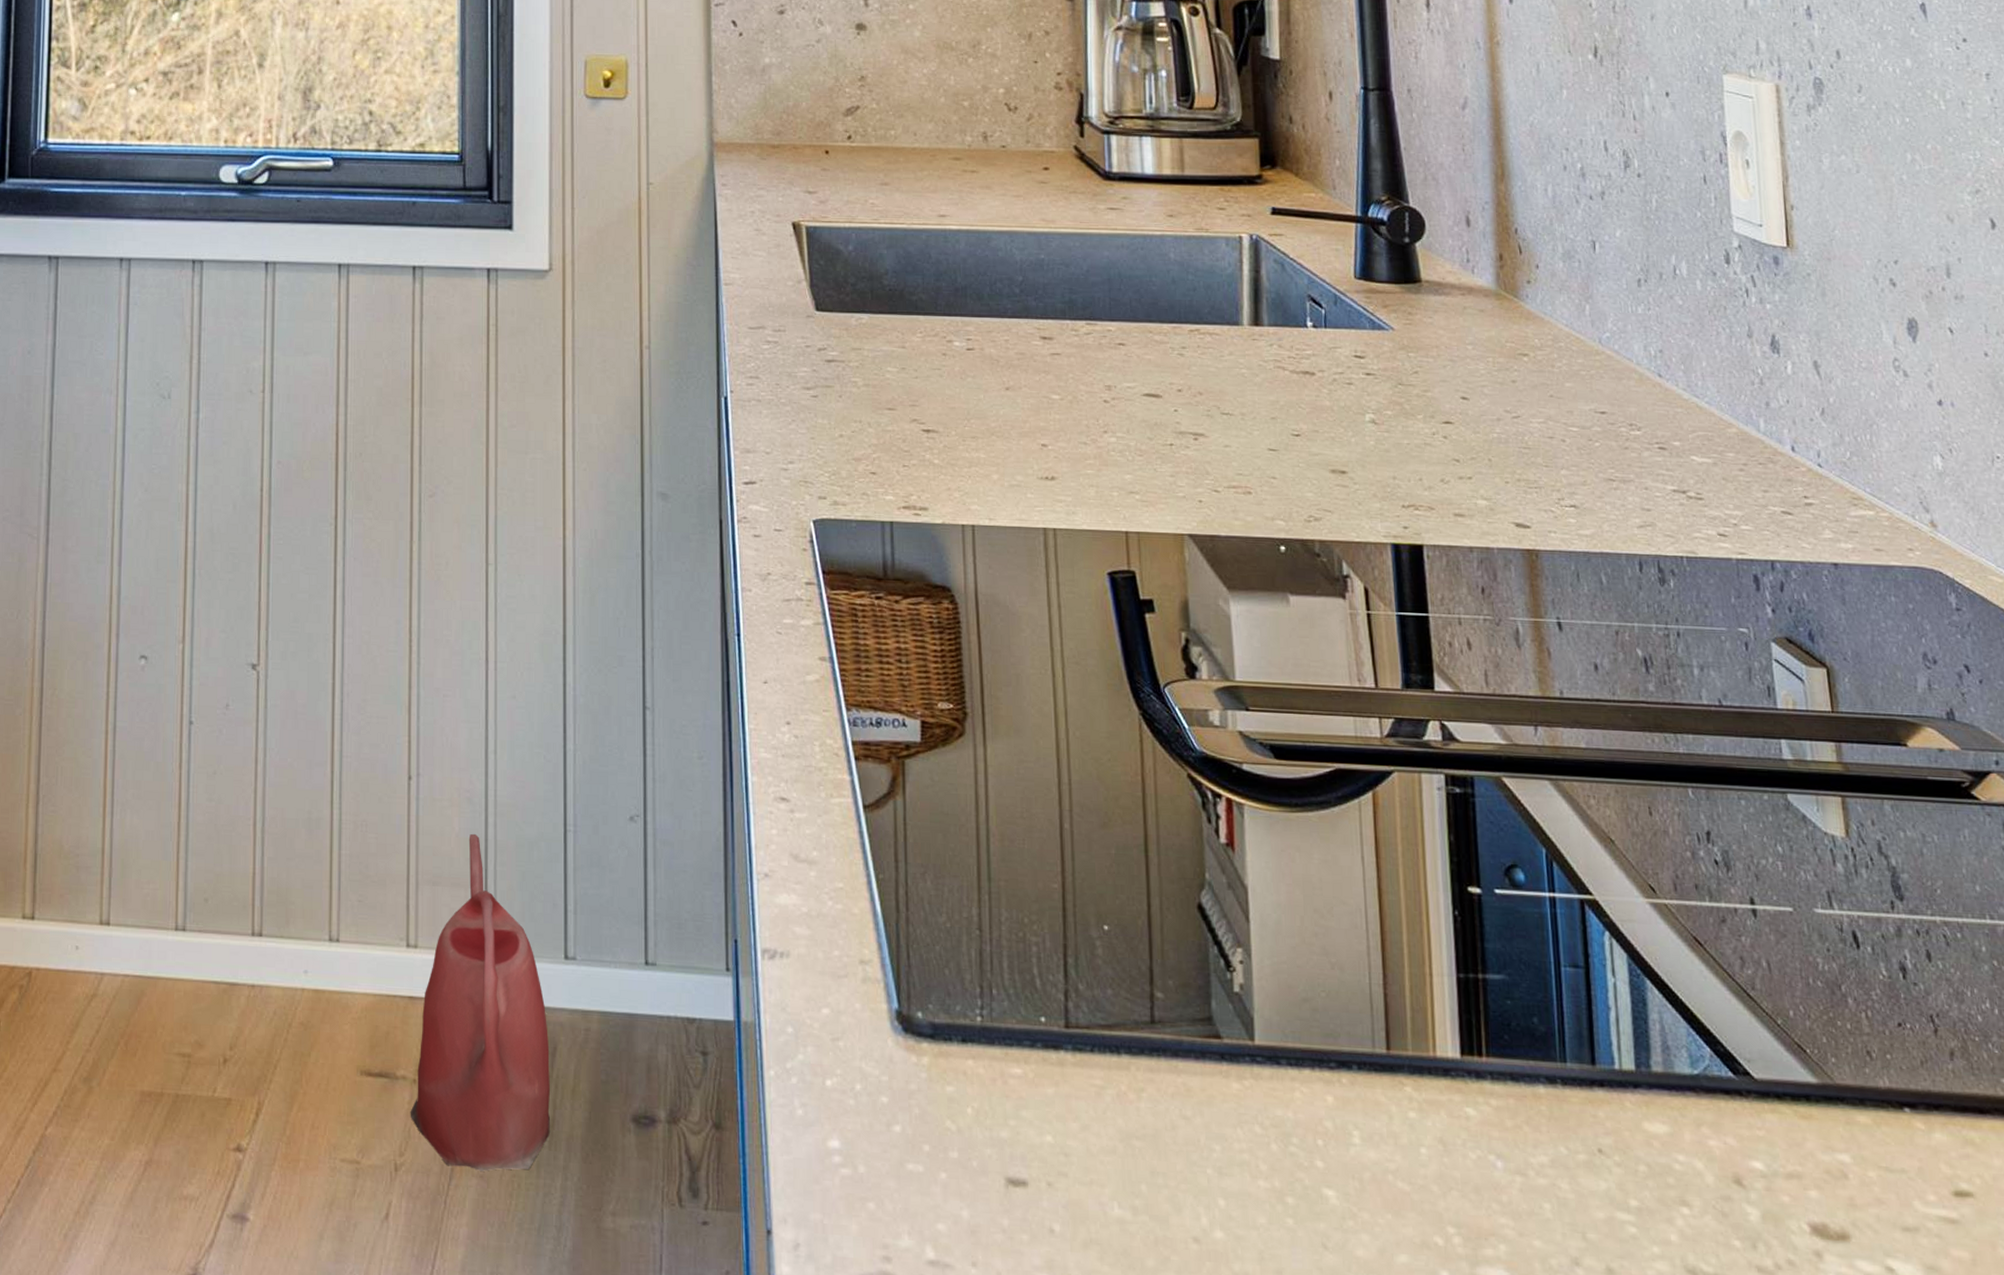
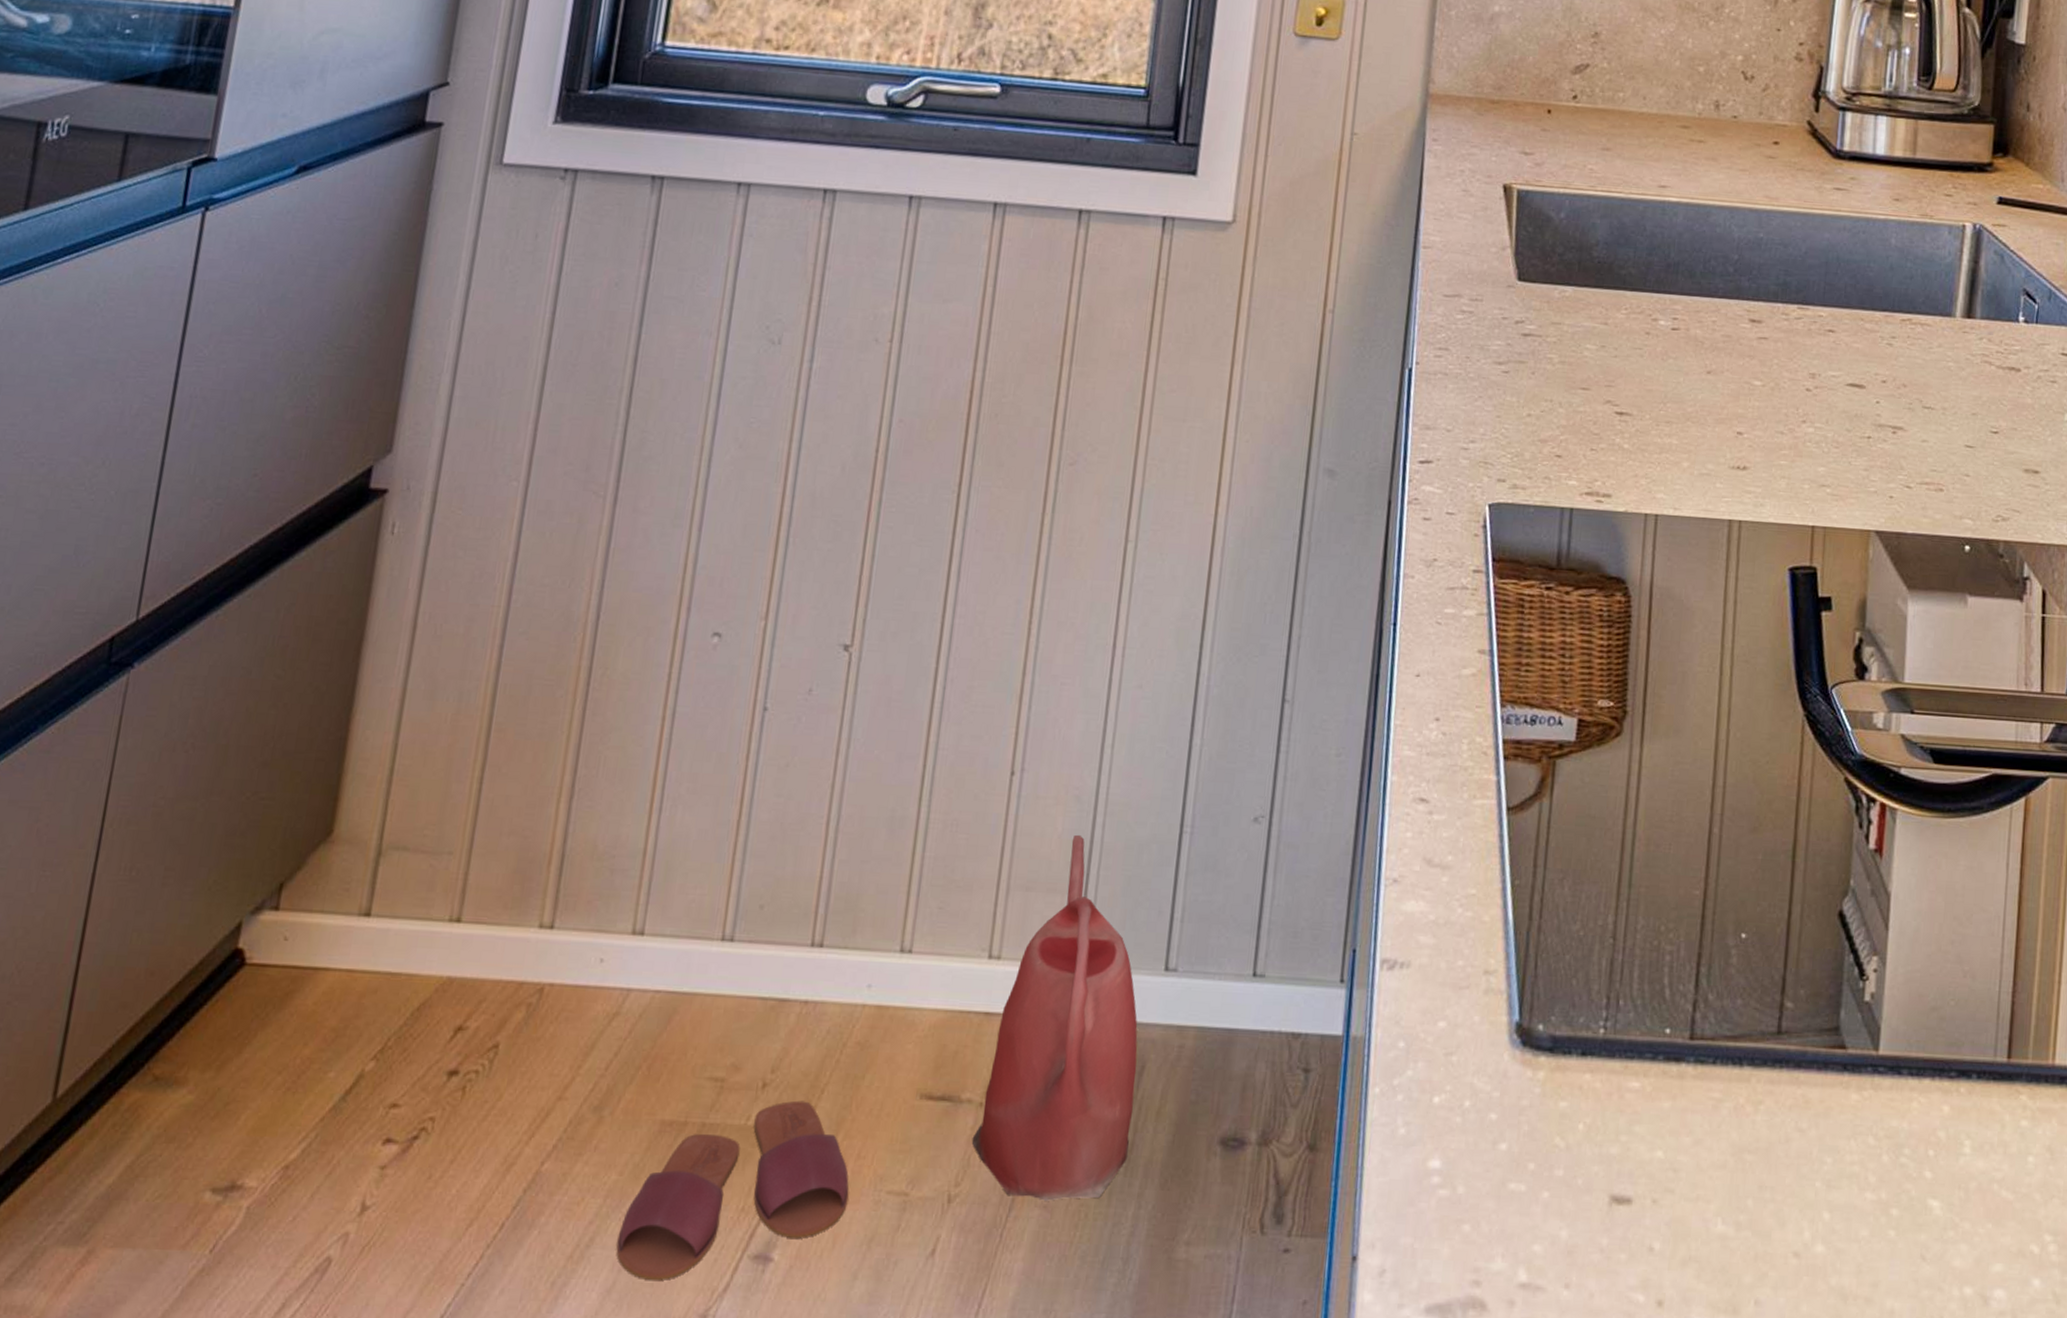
slippers: none [115,1075,308,1235] -> present [616,1100,849,1280]

